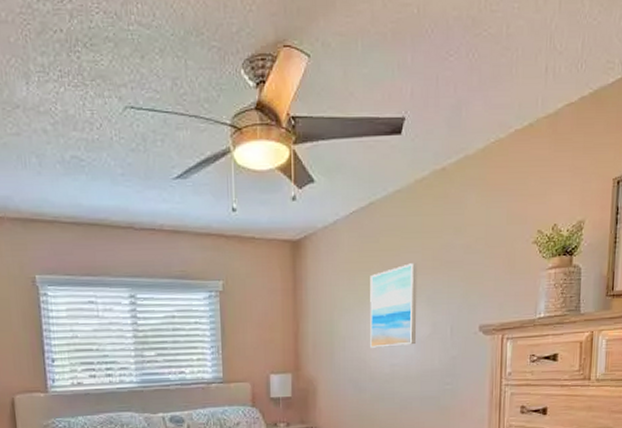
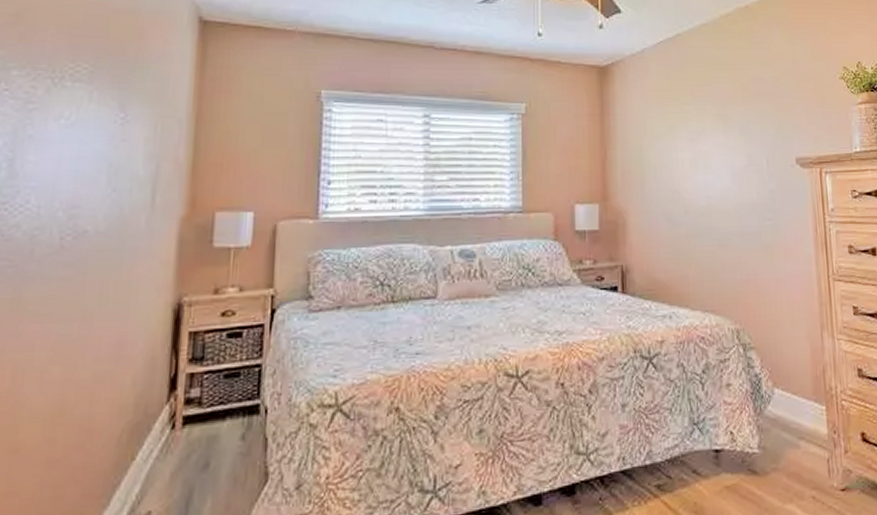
wall art: present [370,263,418,348] -> none [680,93,732,178]

